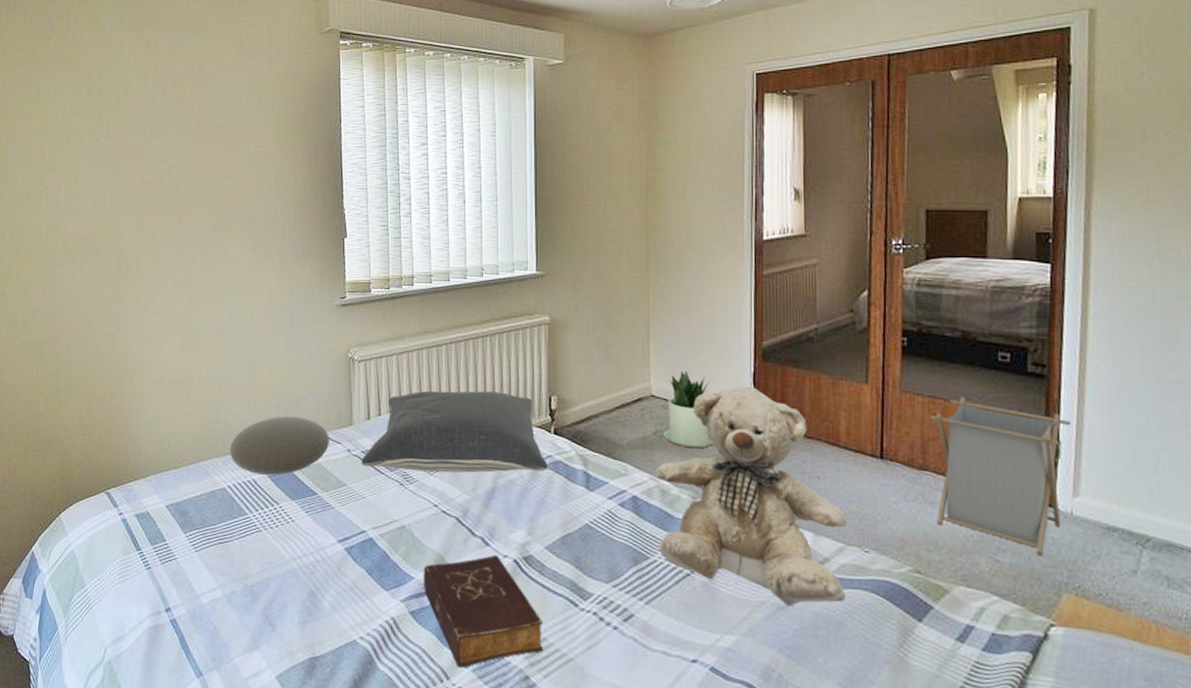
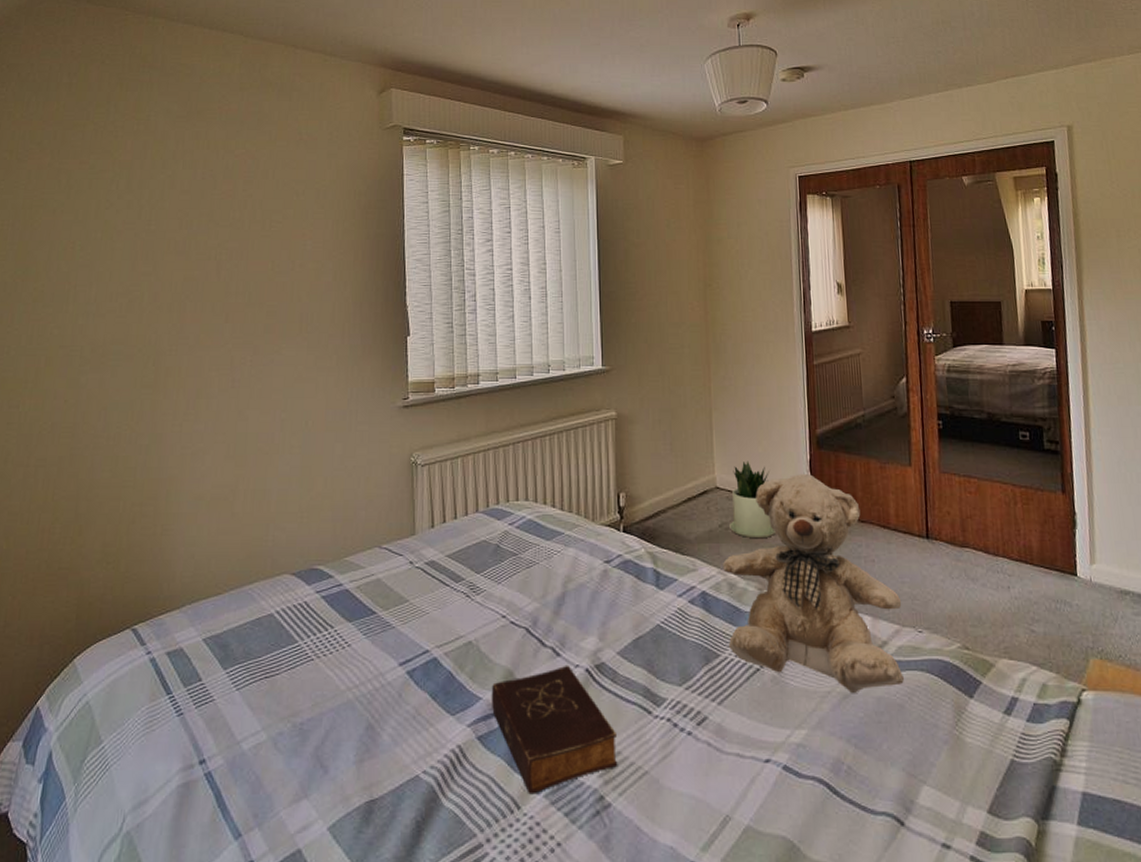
cushion: present [229,416,329,476] -> none [278,529,390,597]
pillow: present [361,390,547,473] -> none [424,491,618,581]
laundry basket: present [930,396,1070,555] -> none [966,474,1083,622]

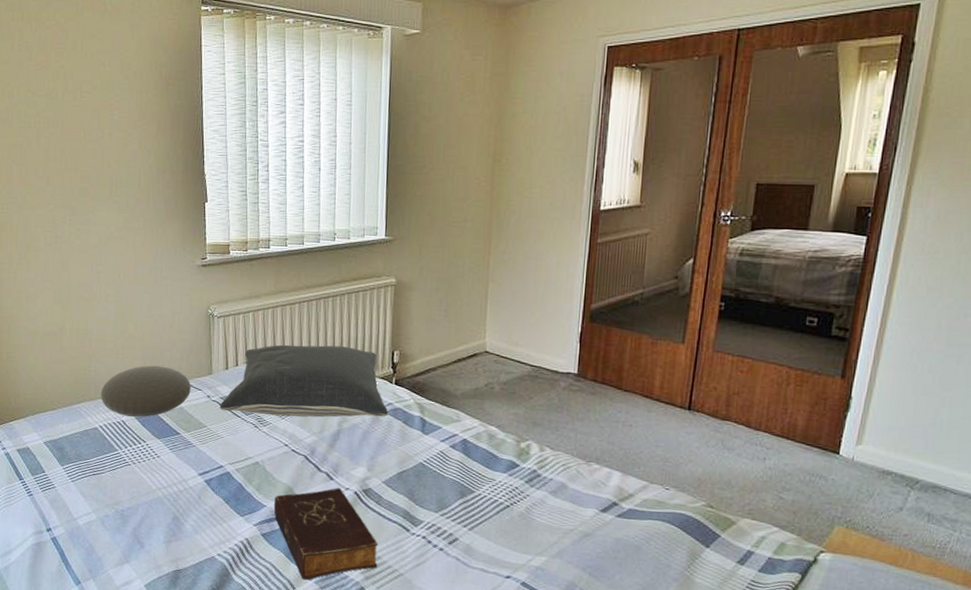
cushion: none [278,529,390,597] -> present [100,365,191,418]
pillow: none [424,491,618,581] -> present [220,344,388,418]
teddy bear: present [723,473,904,693] -> none [483,343,654,533]
planter: present [730,460,775,539] -> none [495,329,539,399]

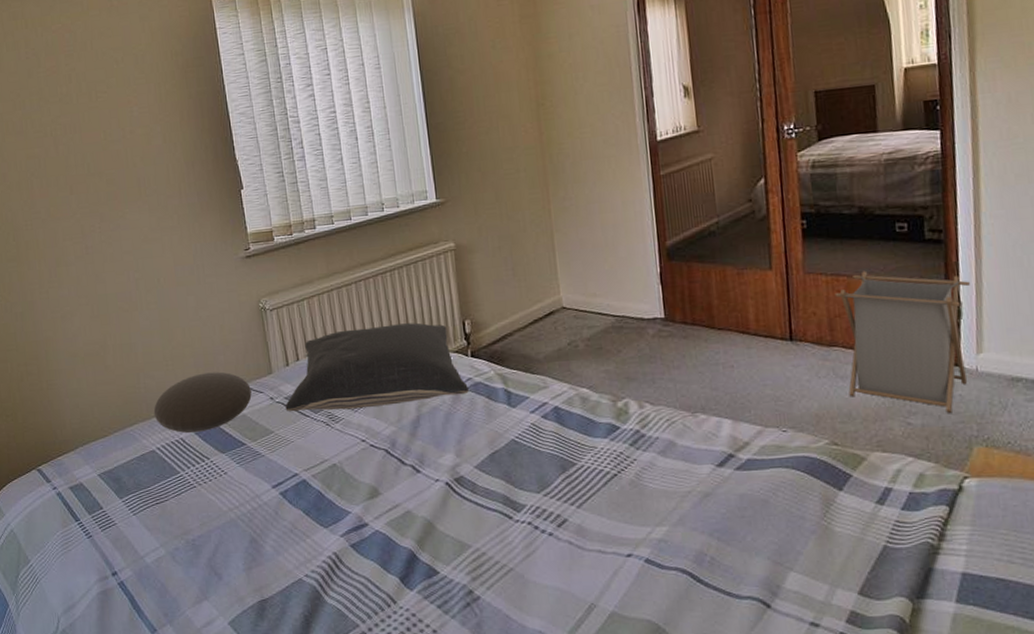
book: present [273,487,378,580] -> none [358,479,484,591]
laundry basket: none [732,356,864,494] -> present [834,270,970,413]

